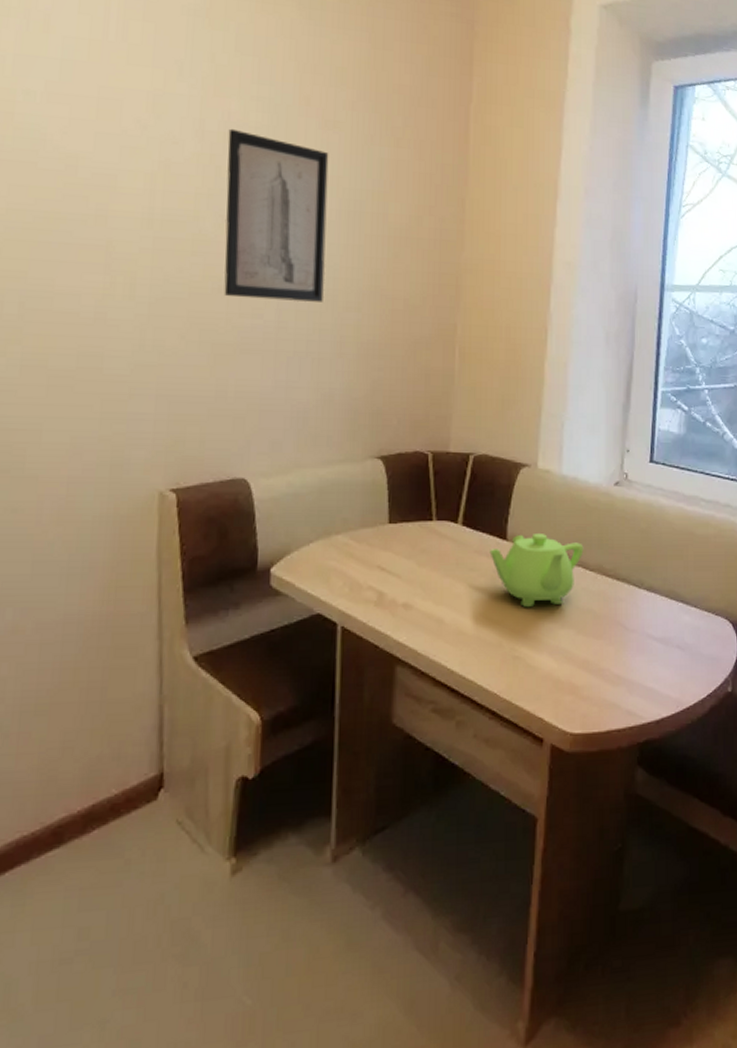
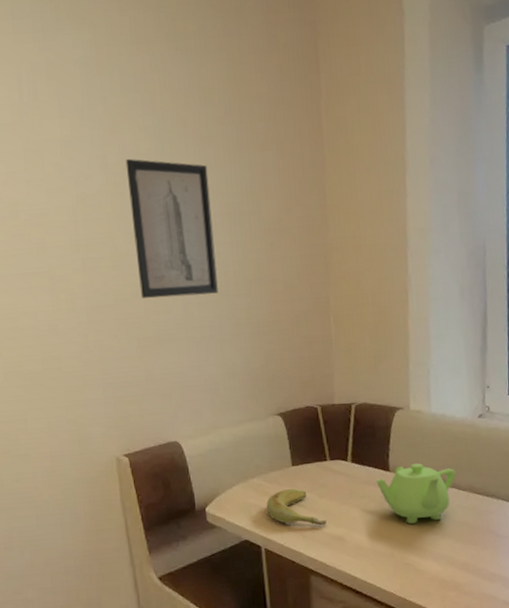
banana: none [351,552,424,601] -> present [267,489,327,526]

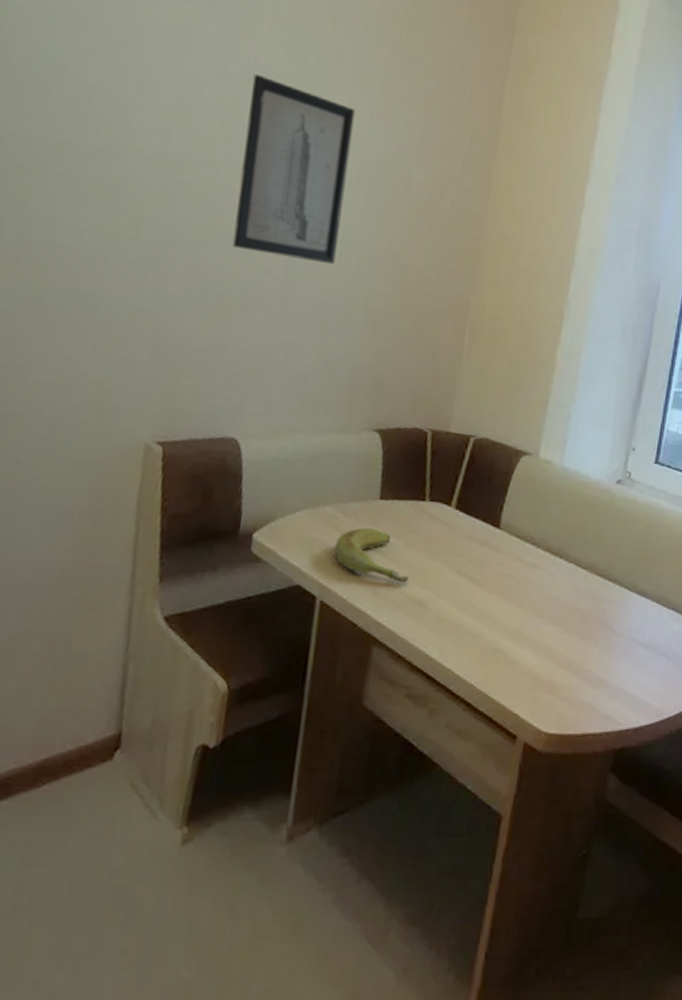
teapot: present [376,463,456,525] -> none [481,524,578,601]

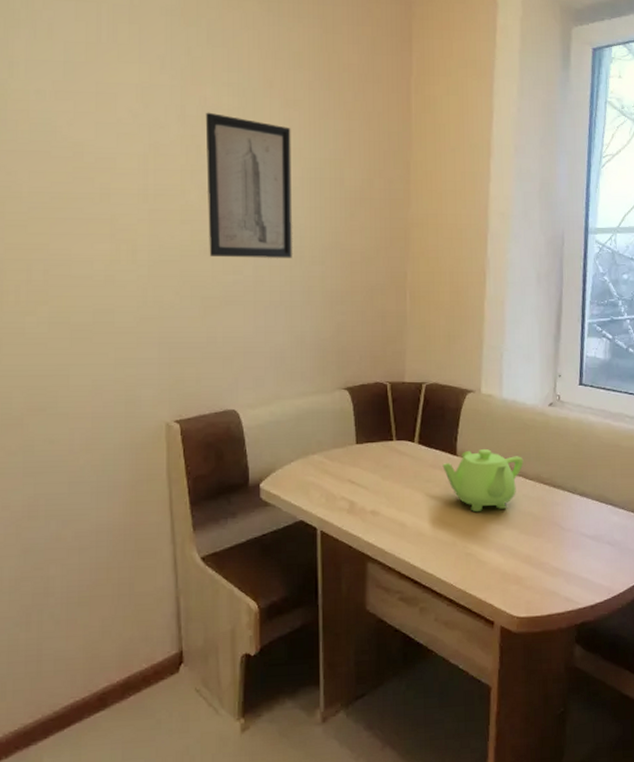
banana: present [335,528,409,583] -> none [326,468,388,509]
teapot: none [481,524,578,601] -> present [442,449,524,513]

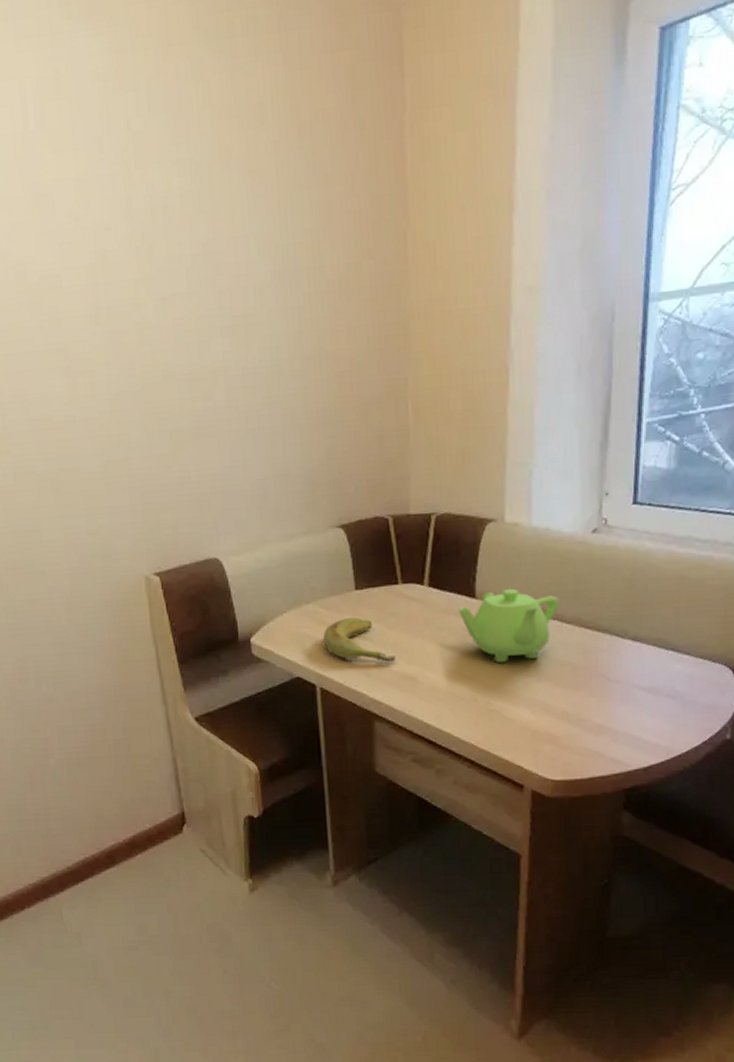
wall art: present [205,112,292,258] -> none [154,201,269,382]
banana: none [326,468,388,509] -> present [323,617,396,662]

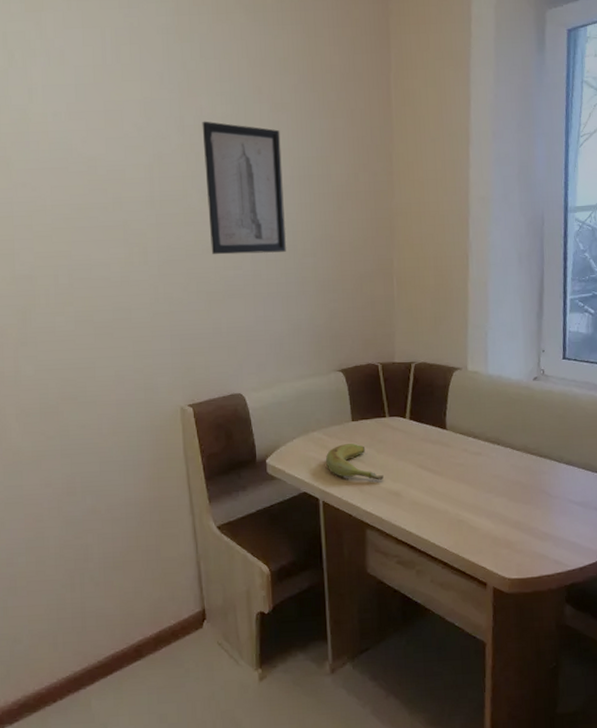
wall art: none [154,201,269,382] -> present [202,121,286,255]
teapot: present [458,589,559,664] -> none [433,423,511,482]

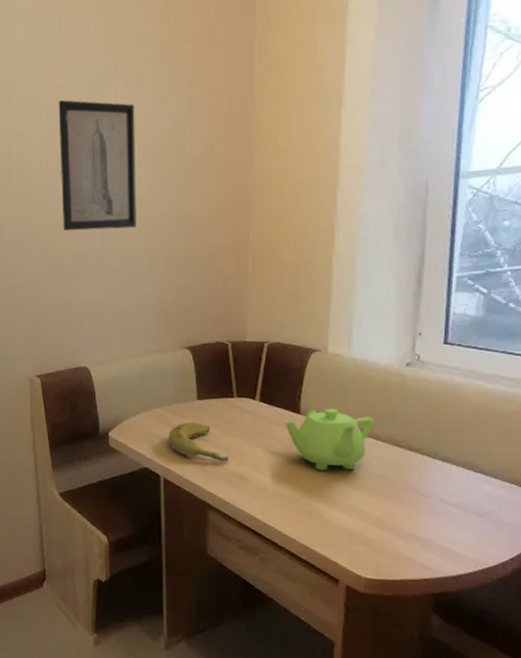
teapot: none [433,423,511,482] -> present [285,409,375,471]

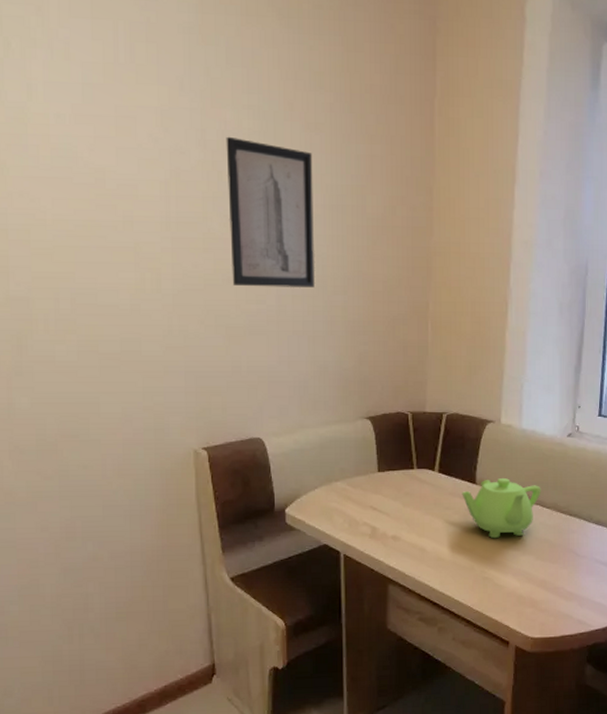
banana: present [169,422,229,462] -> none [349,495,409,534]

